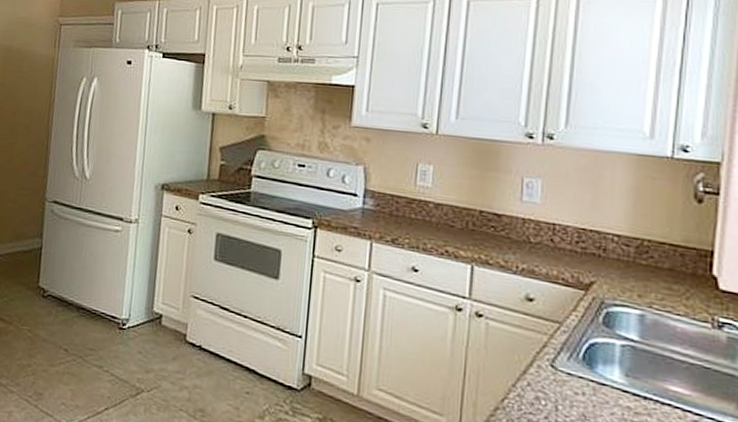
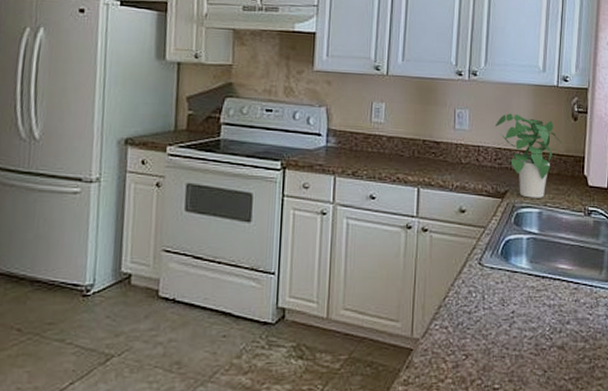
potted plant: none [577,187,677,298] -> present [494,113,562,198]

